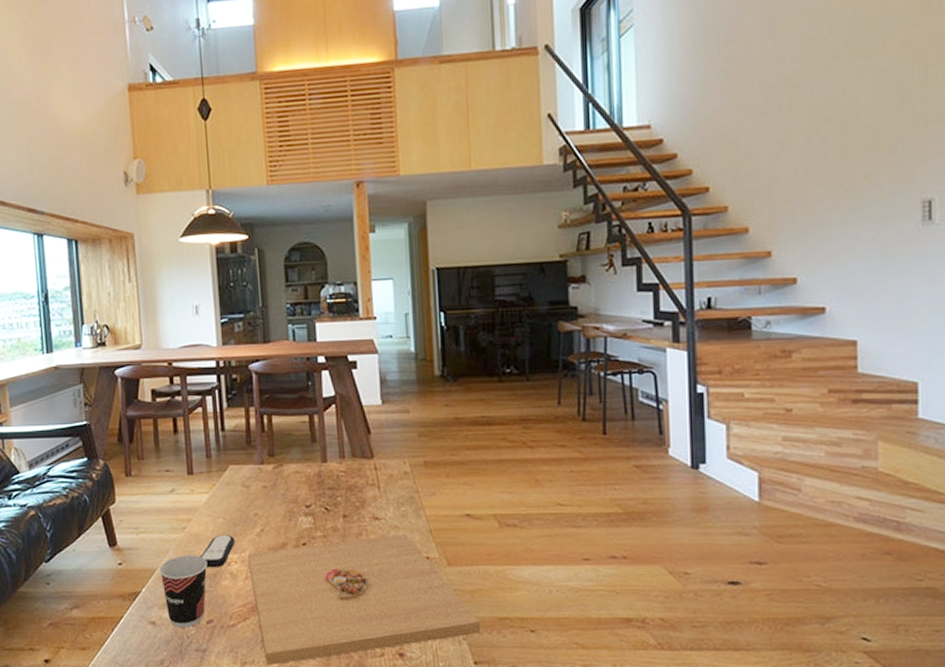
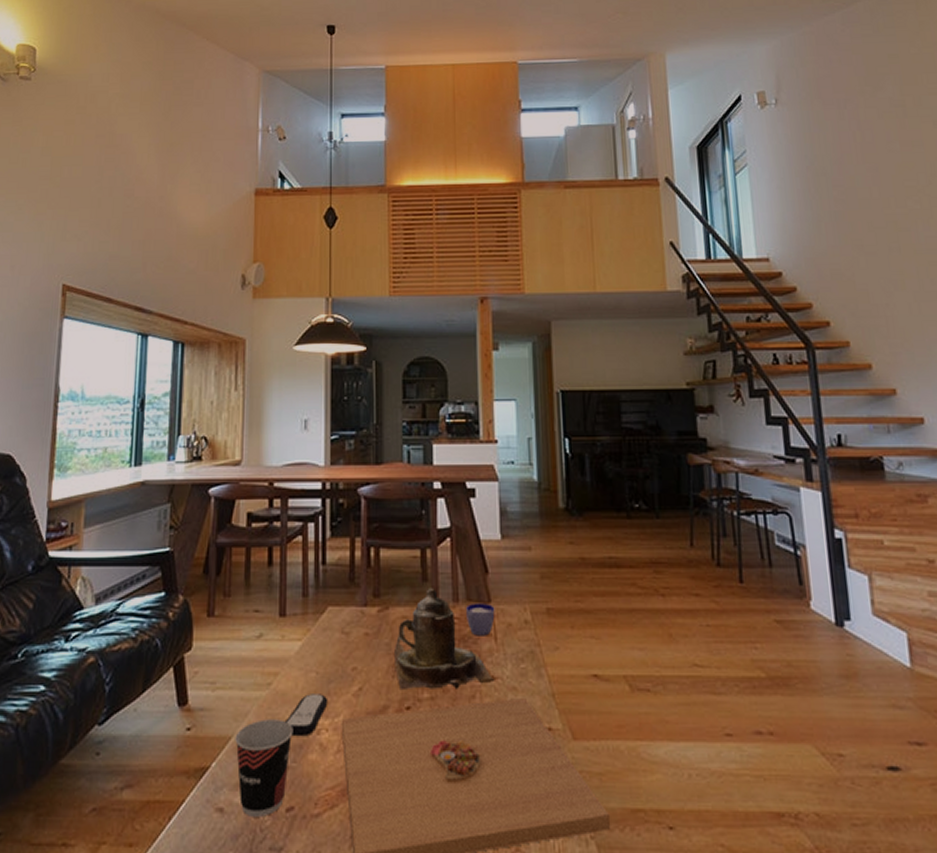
teapot: none [289,447,379,531] -> present [393,587,495,691]
cup: none [352,458,378,486] -> present [466,602,495,636]

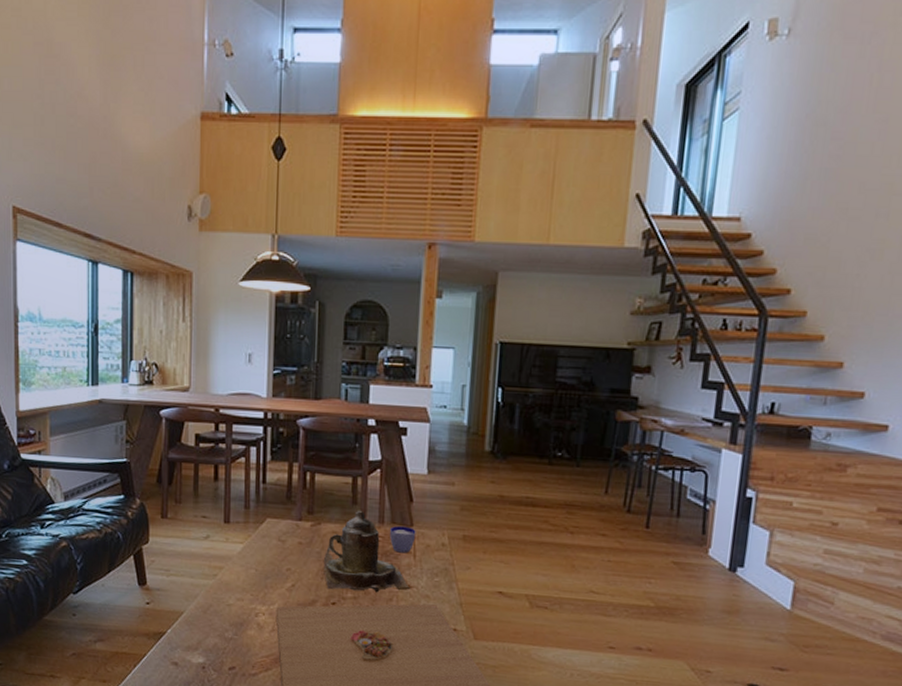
cup: present [235,719,293,817] -> none [186,601,235,672]
remote control: present [286,694,328,737] -> none [229,585,266,618]

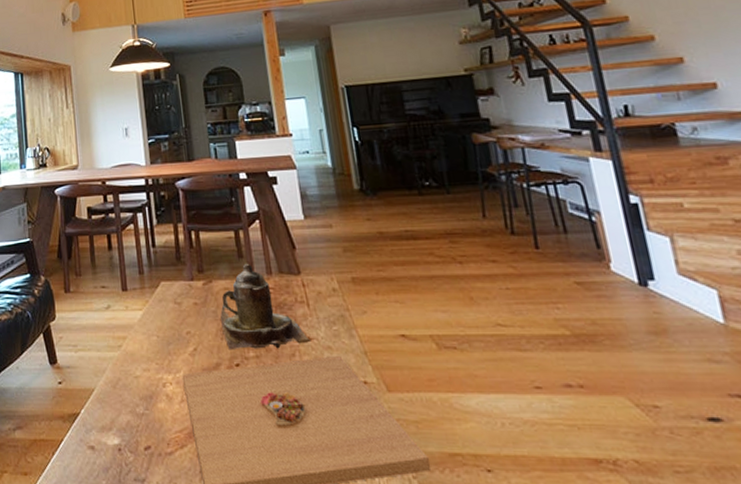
cup: present [390,525,416,553] -> none [279,274,306,303]

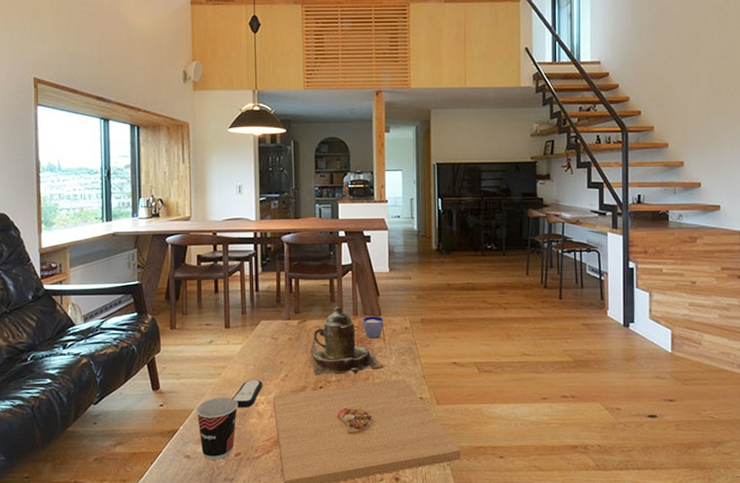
cup: none [97,375,144,454] -> present [196,397,238,460]
remote control: none [136,354,170,389] -> present [232,379,263,408]
cup: none [279,274,306,303] -> present [363,316,384,339]

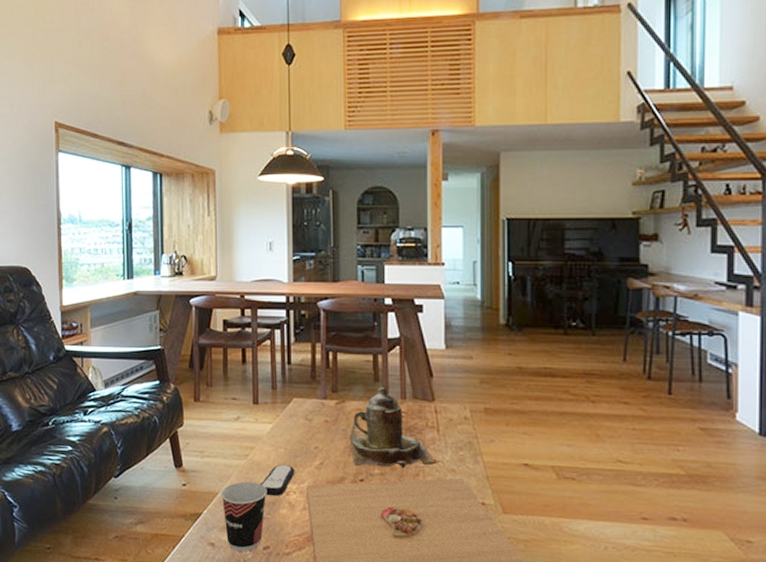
cup: present [363,316,384,339] -> none [413,400,438,428]

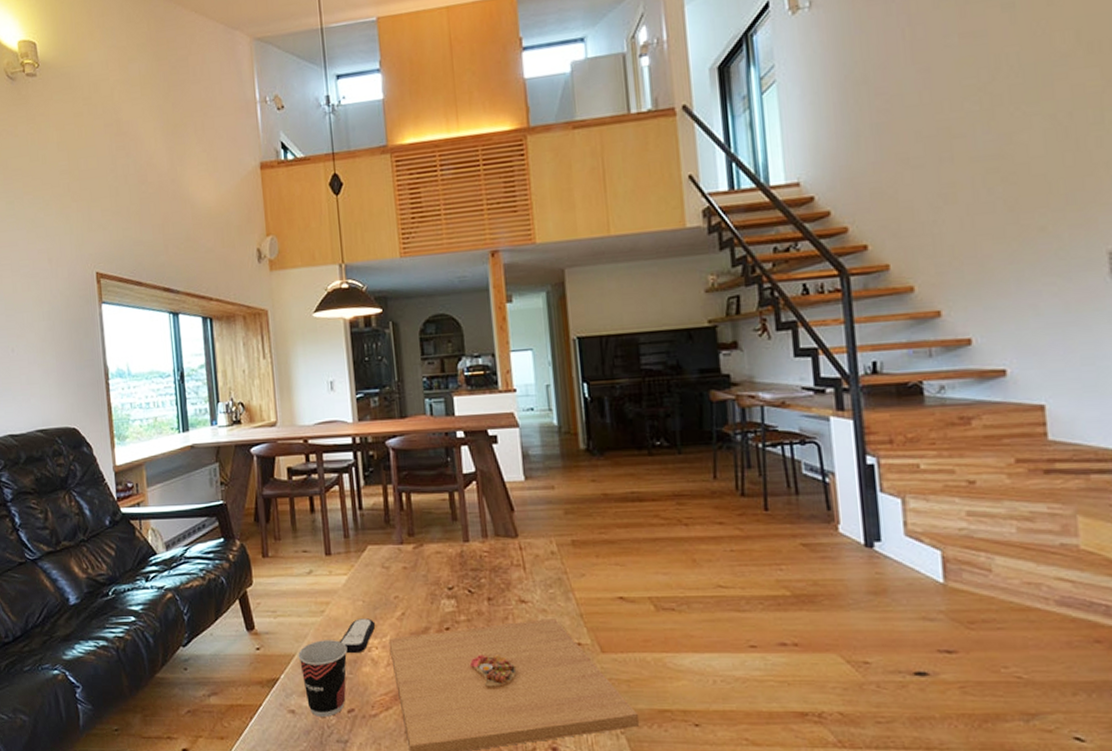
teapot: present [349,387,437,468] -> none [430,526,526,615]

